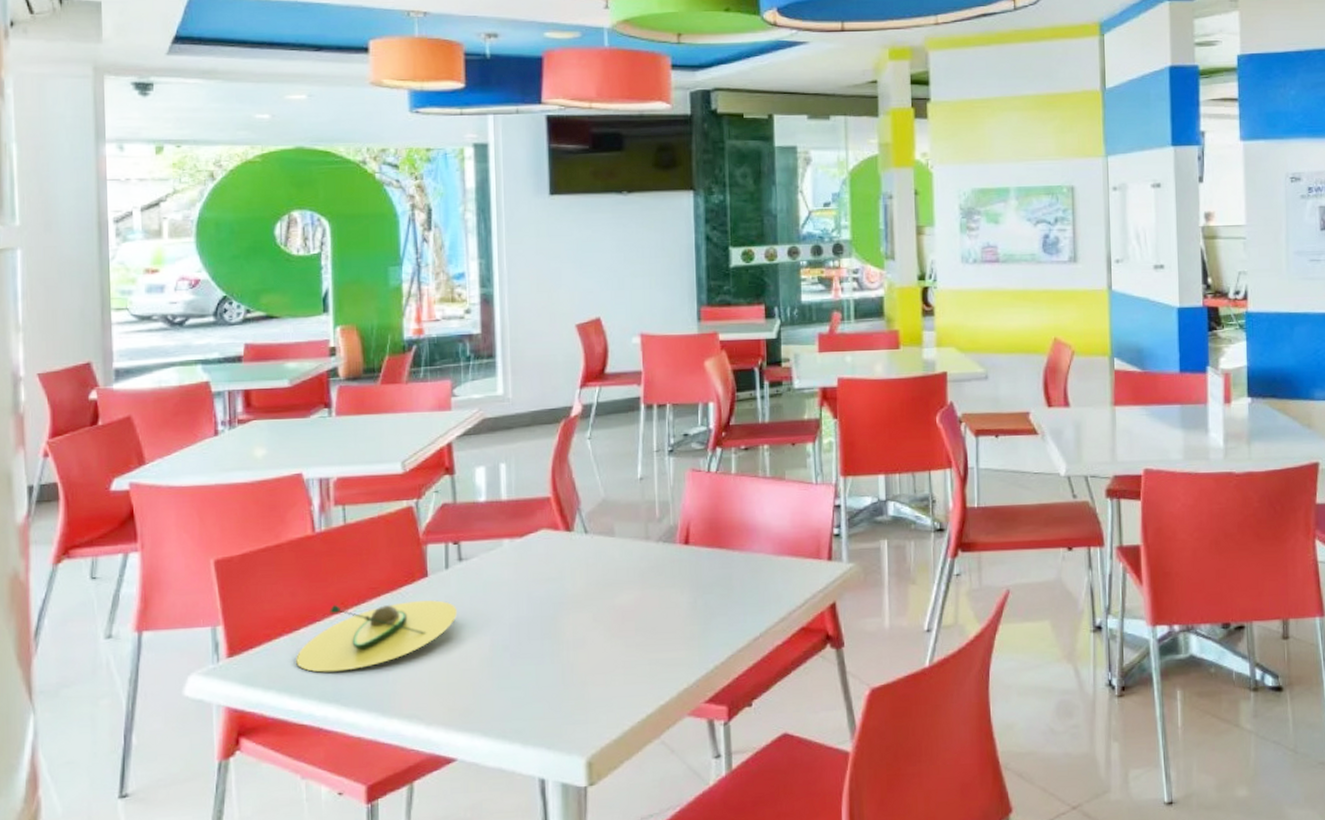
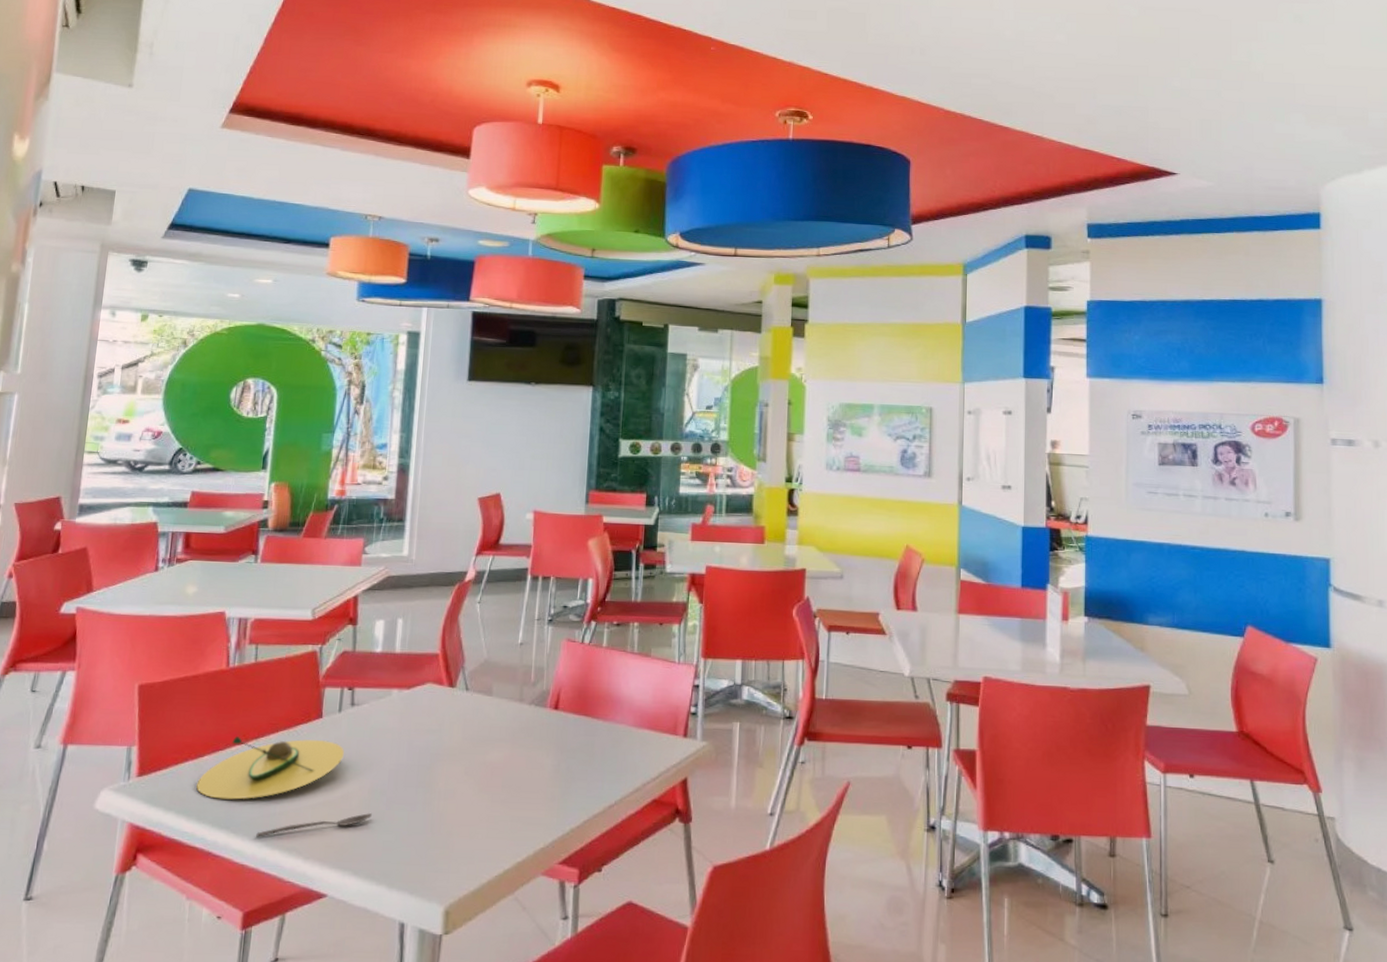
spoon: none [369,671,496,708] -> present [255,813,372,837]

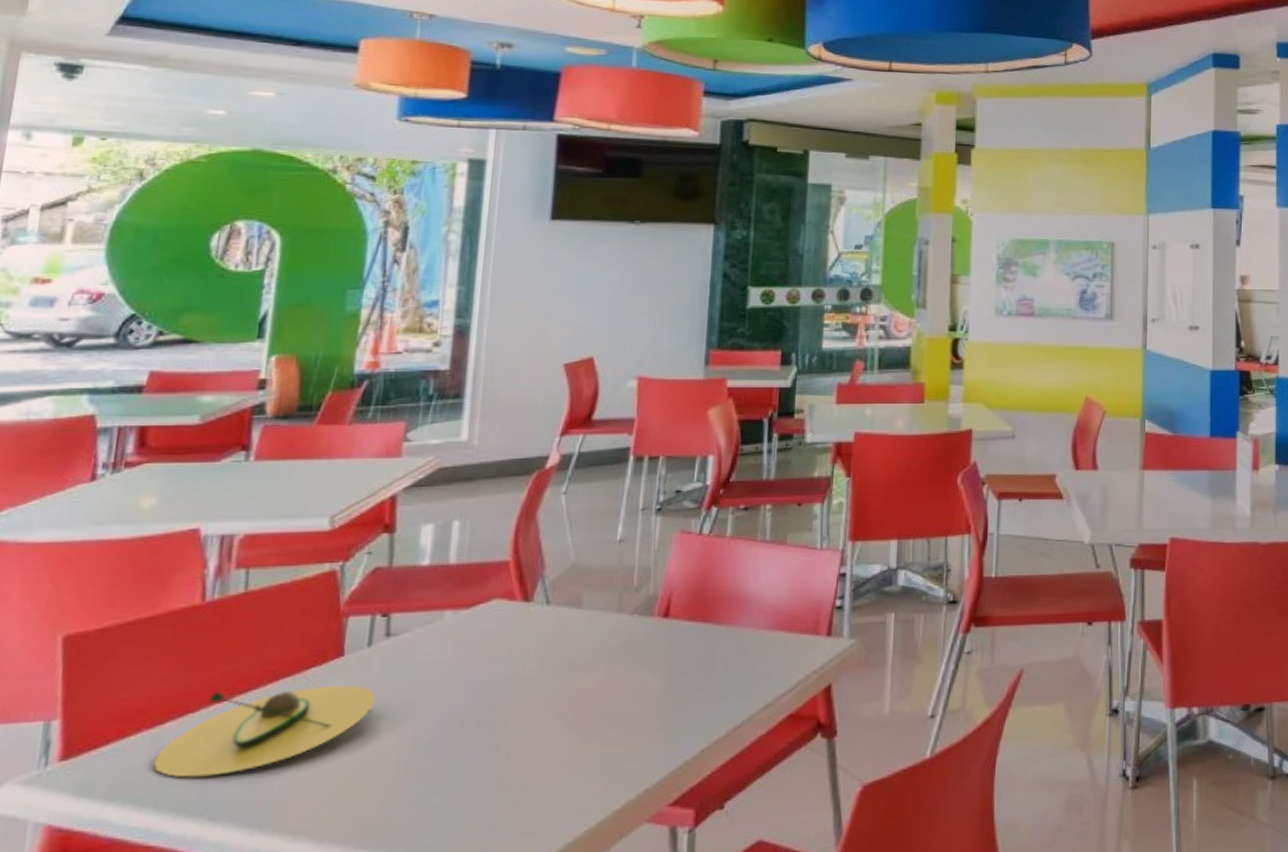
spoon: present [255,813,372,837] -> none [243,772,415,822]

